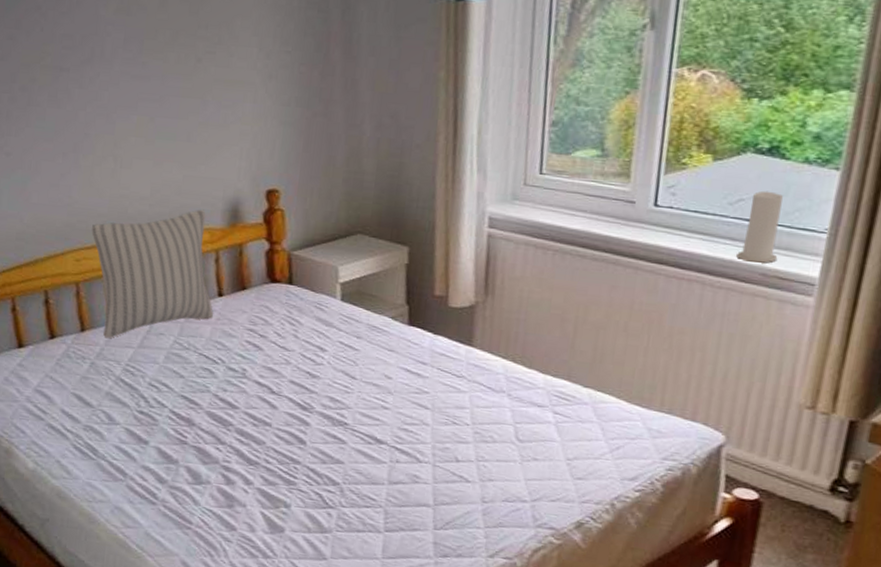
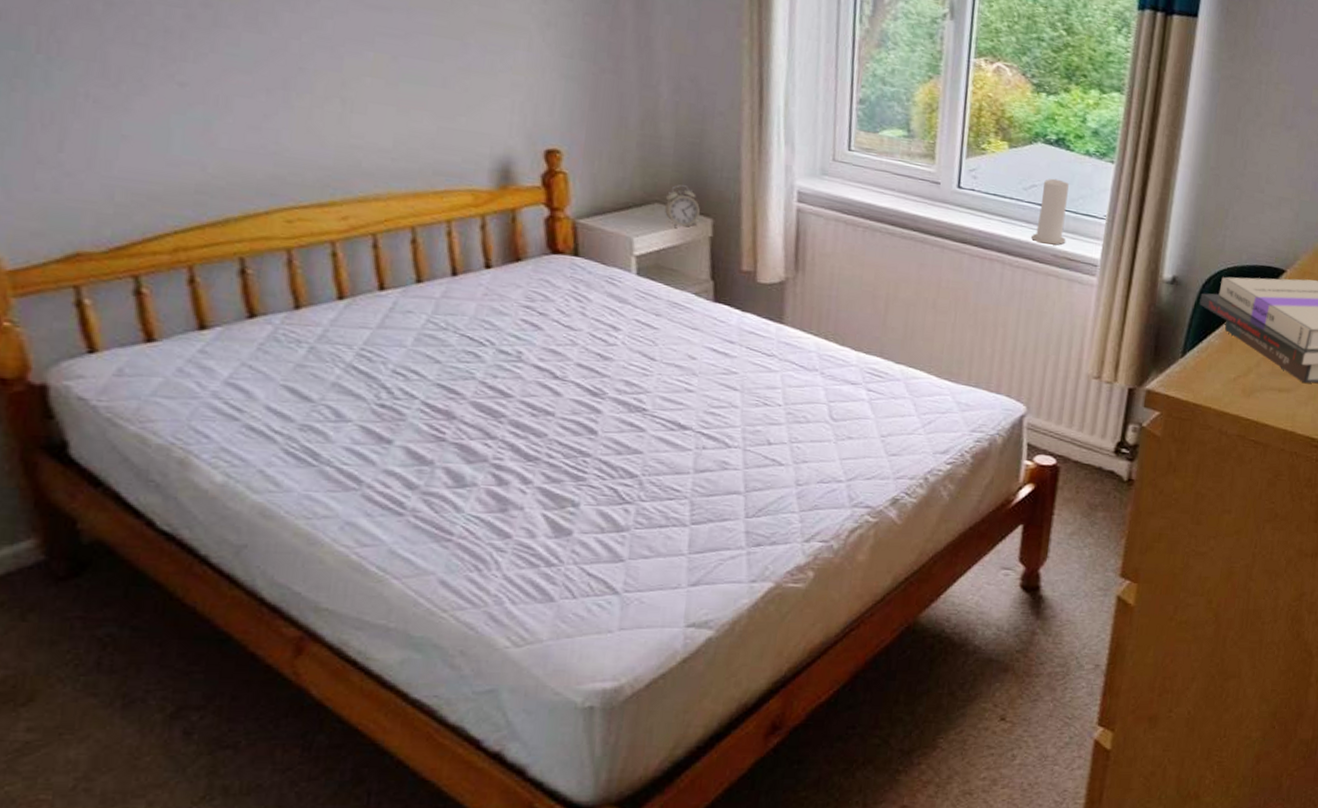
pillow: present [92,209,214,339] -> none [310,167,480,318]
alarm clock: none [365,216,398,256] -> present [664,184,700,227]

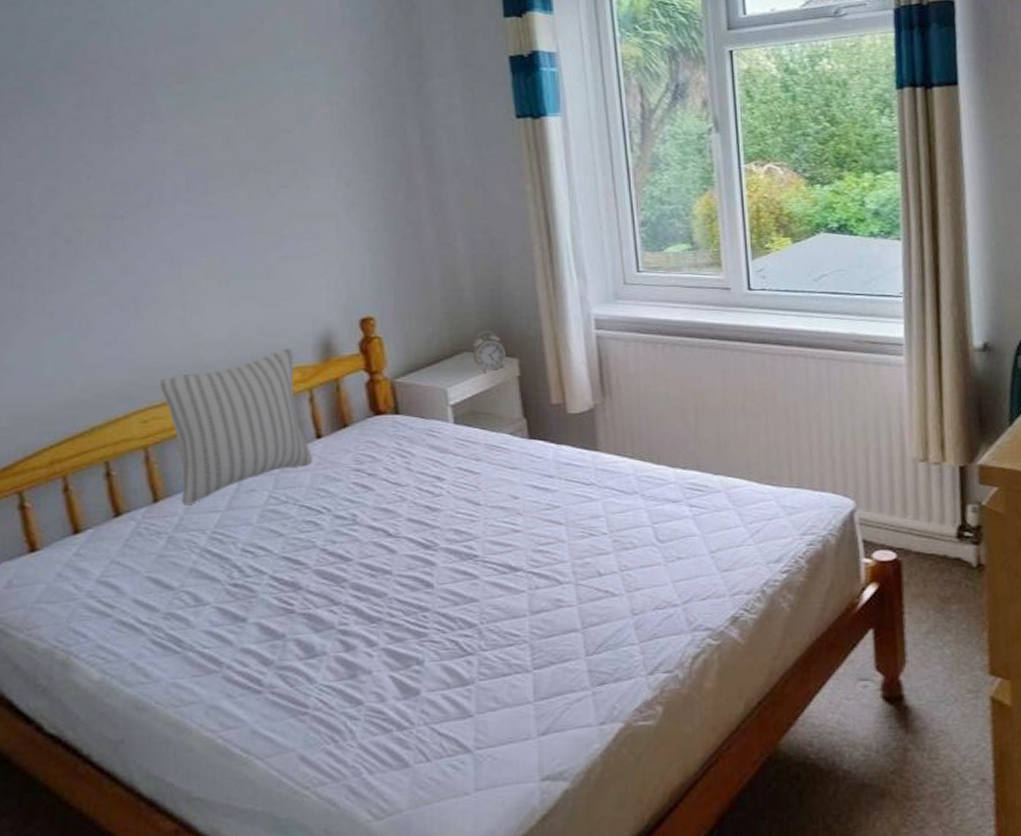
pillow: none [310,167,480,318] -> present [160,347,313,506]
candle: present [1031,178,1069,245] -> none [830,265,866,331]

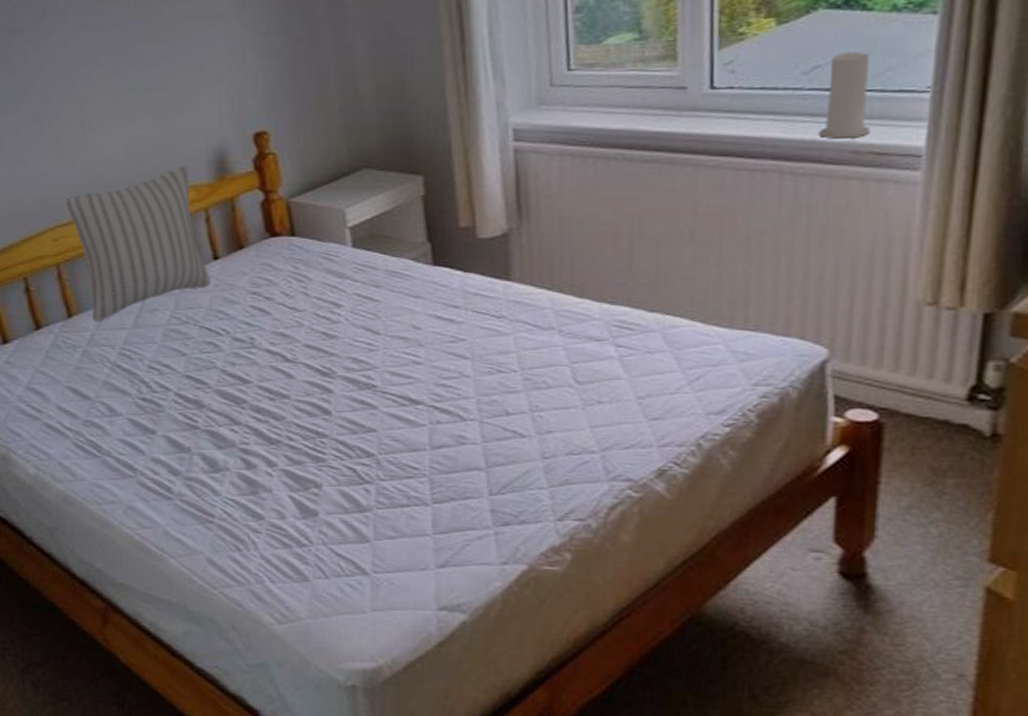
alarm clock: present [472,331,505,372] -> none [372,145,409,191]
candle: none [830,265,866,331] -> present [819,51,871,139]

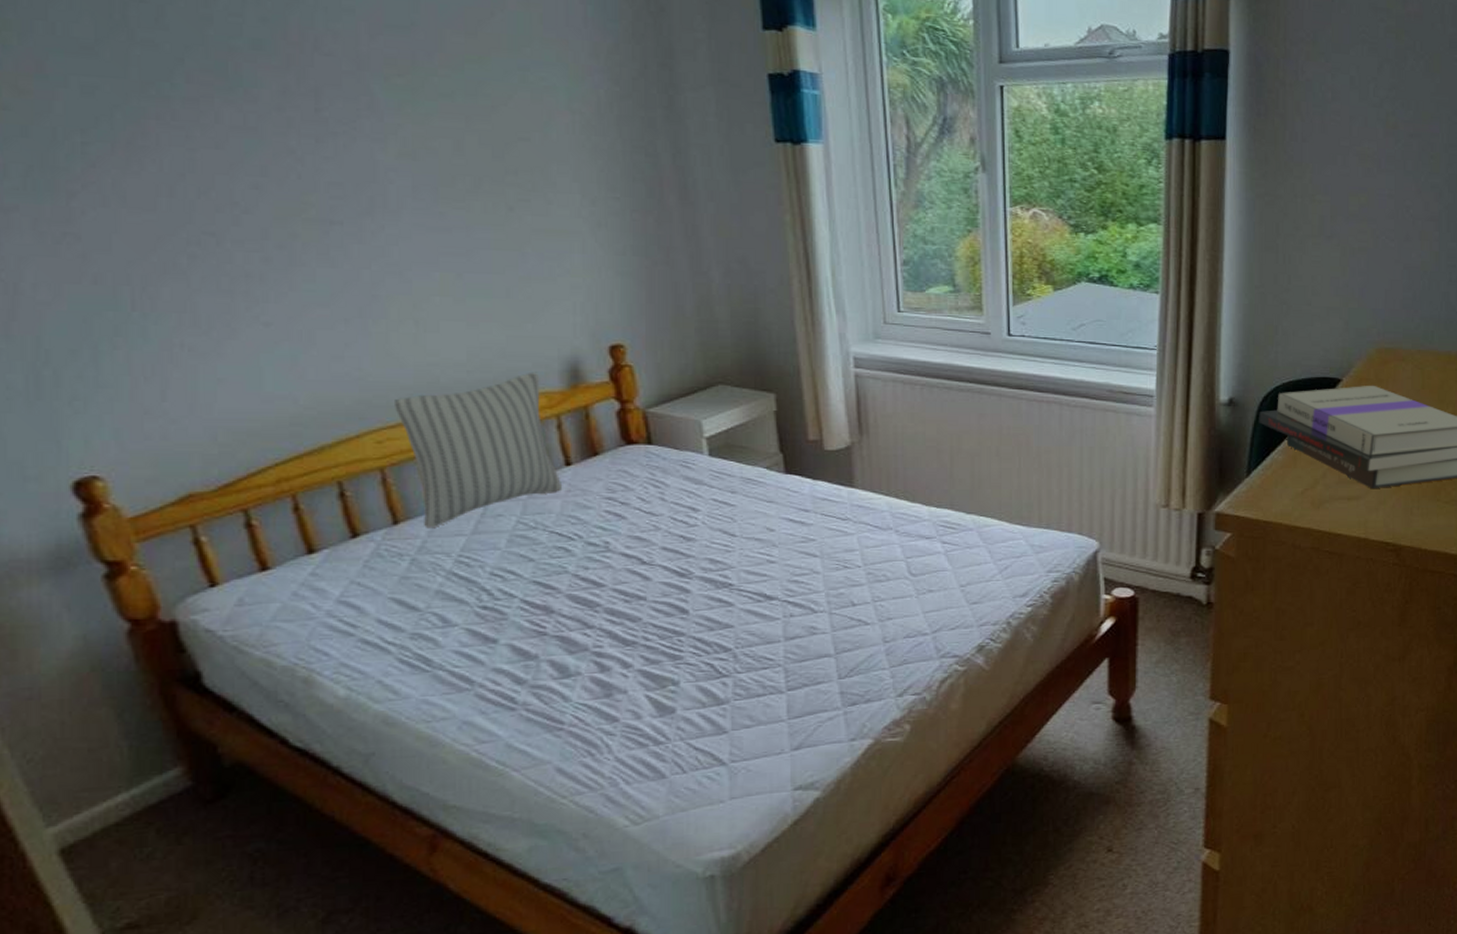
candle: present [819,51,871,139] -> none [1086,315,1120,381]

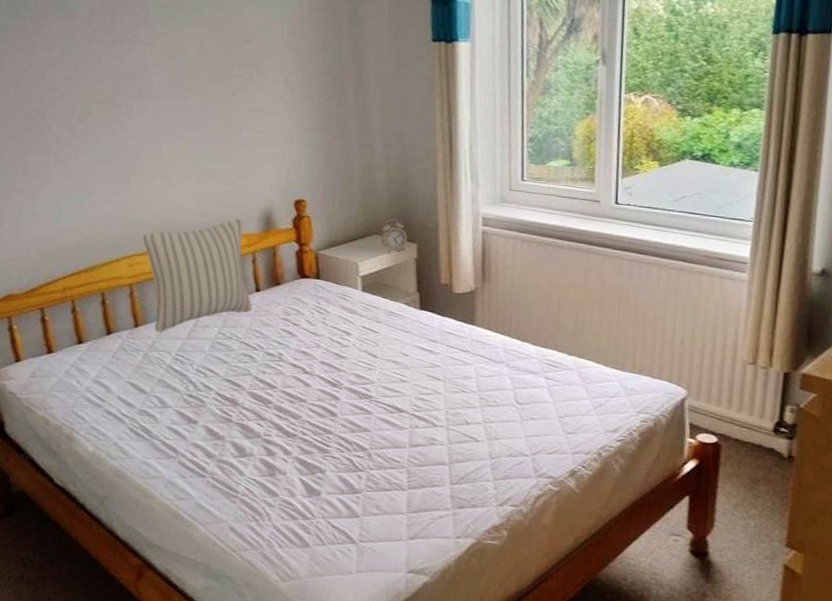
alarm clock: none [728,364,762,406] -> present [380,219,407,252]

